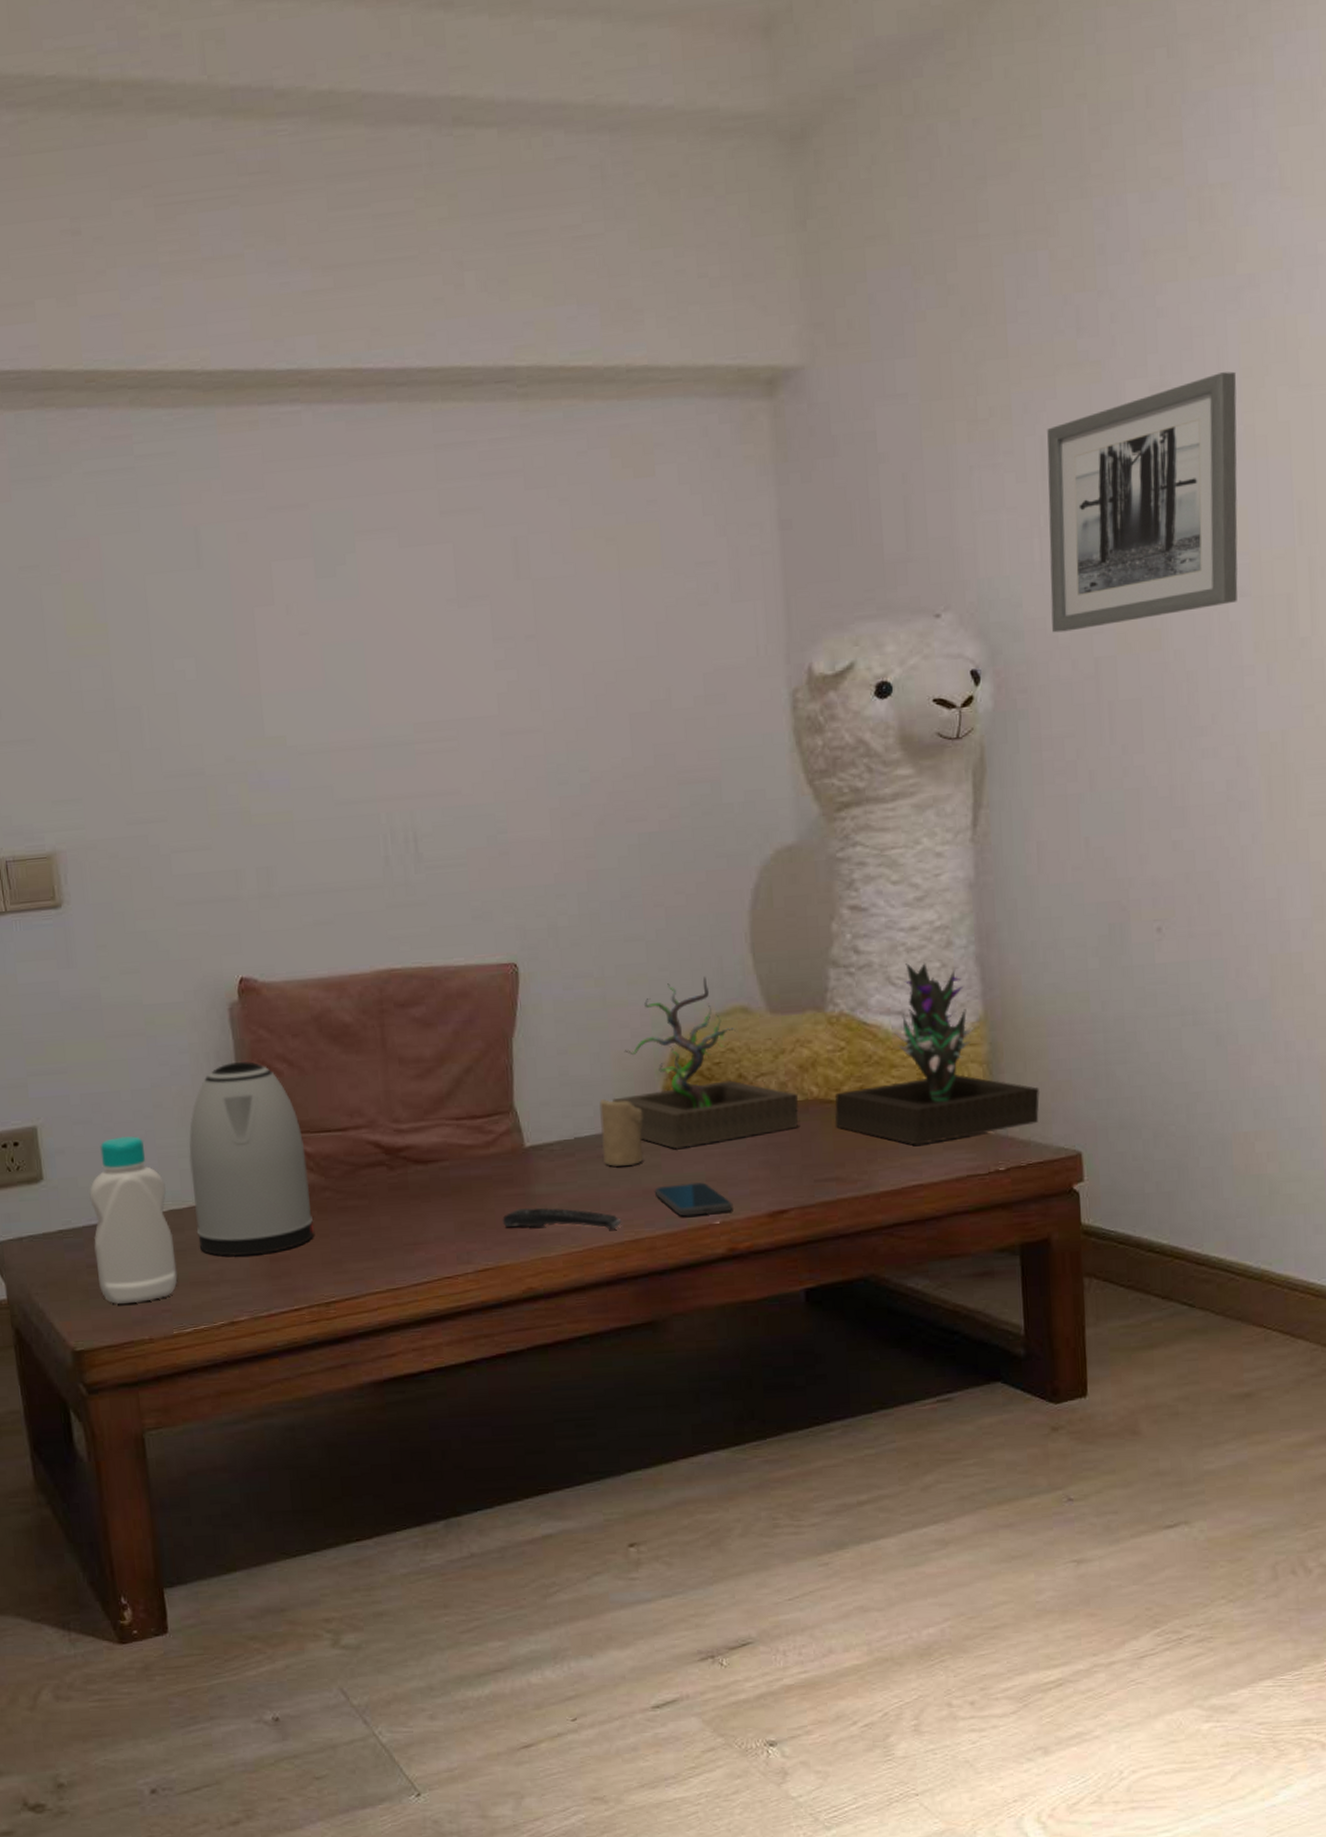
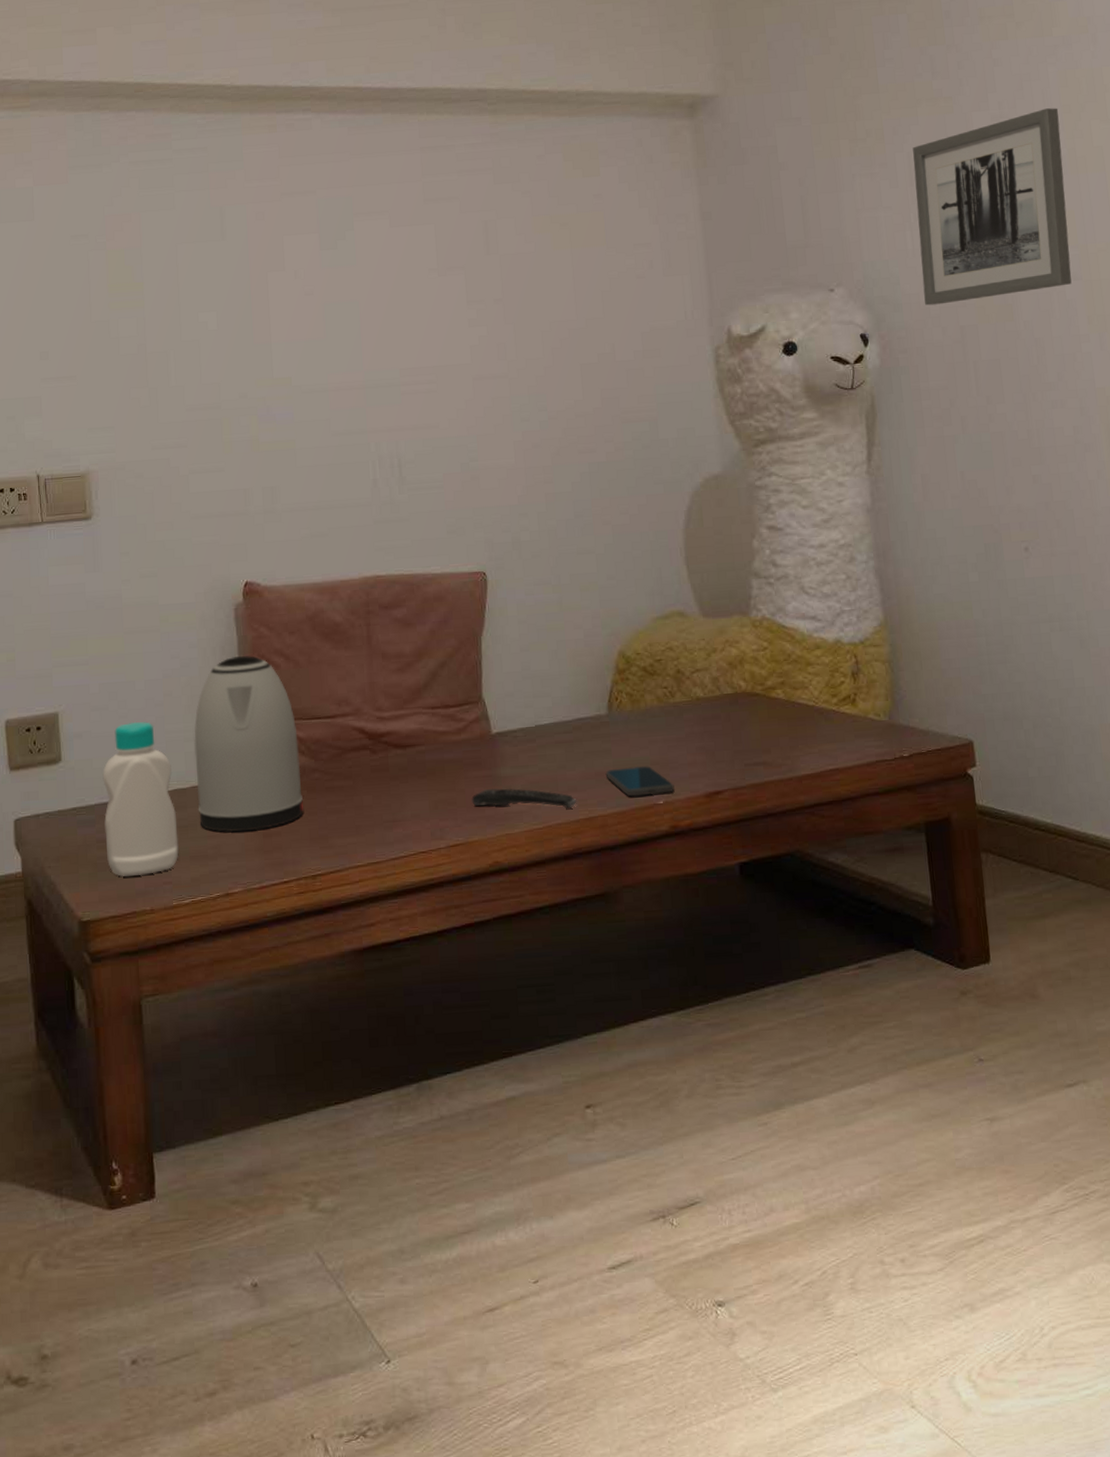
candle: present [599,1099,643,1167] -> none [557,691,595,751]
plant: present [612,962,1041,1149] -> none [568,574,935,736]

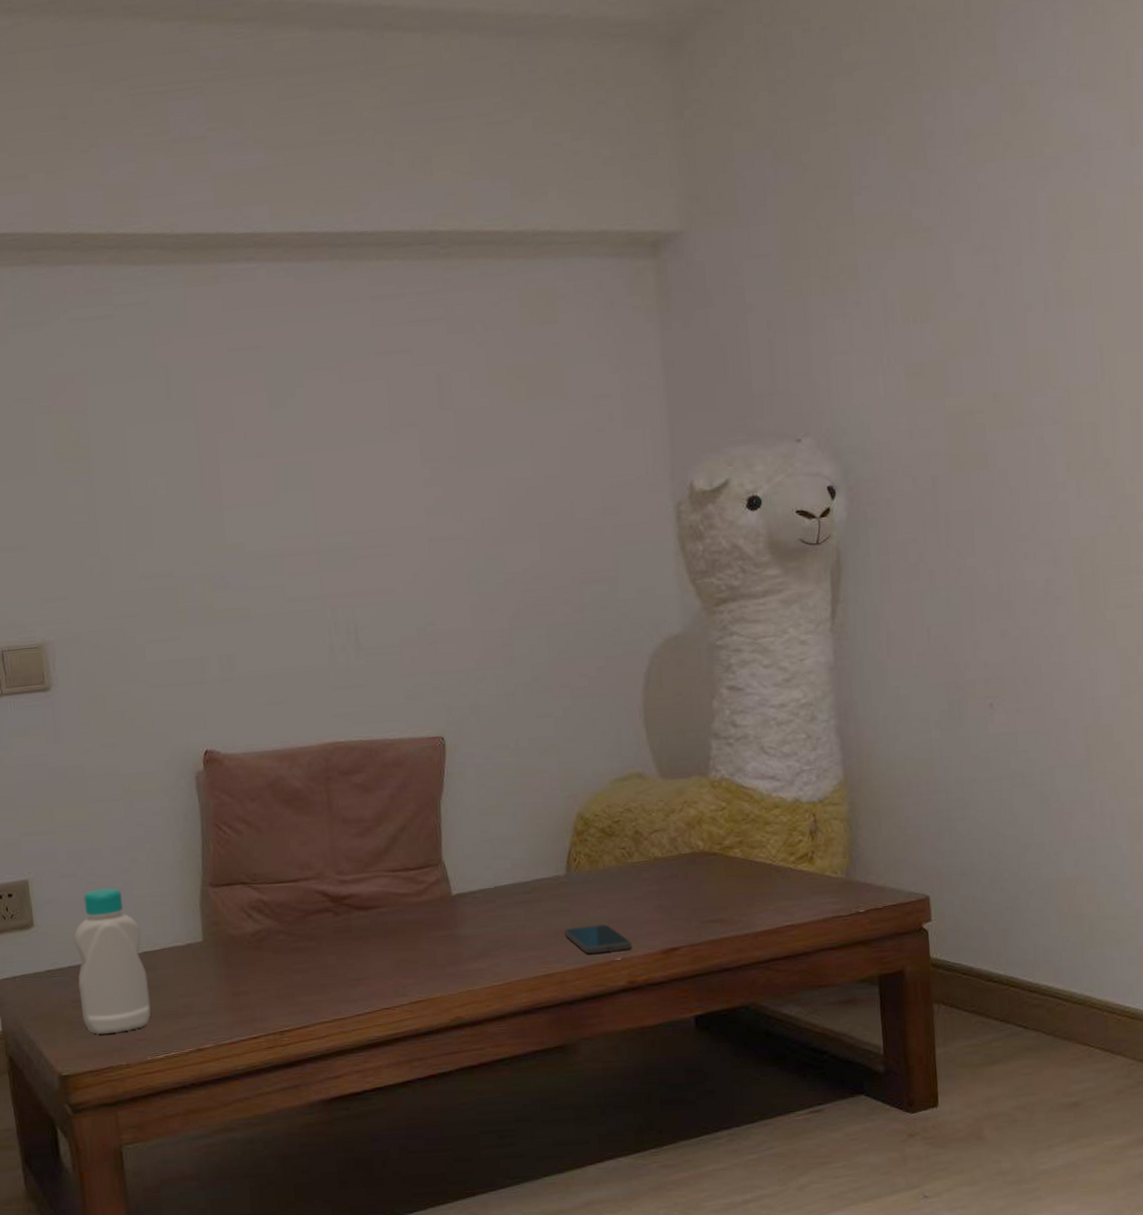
kettle: present [194,656,303,833] -> none [161,822,270,992]
remote control: present [471,788,577,808] -> none [433,947,536,965]
wall art: present [912,108,1072,306] -> none [888,236,1051,455]

